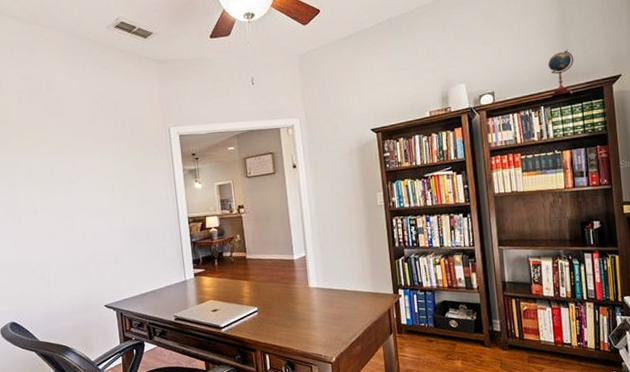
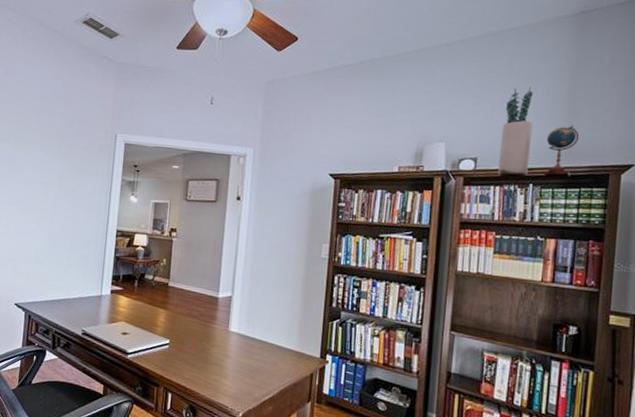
vase: none [509,22,538,106] -> present [498,87,533,178]

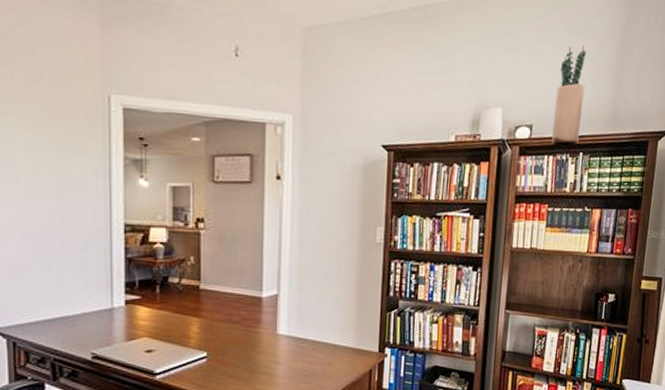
globe: present [543,125,580,178] -> none [592,88,625,146]

